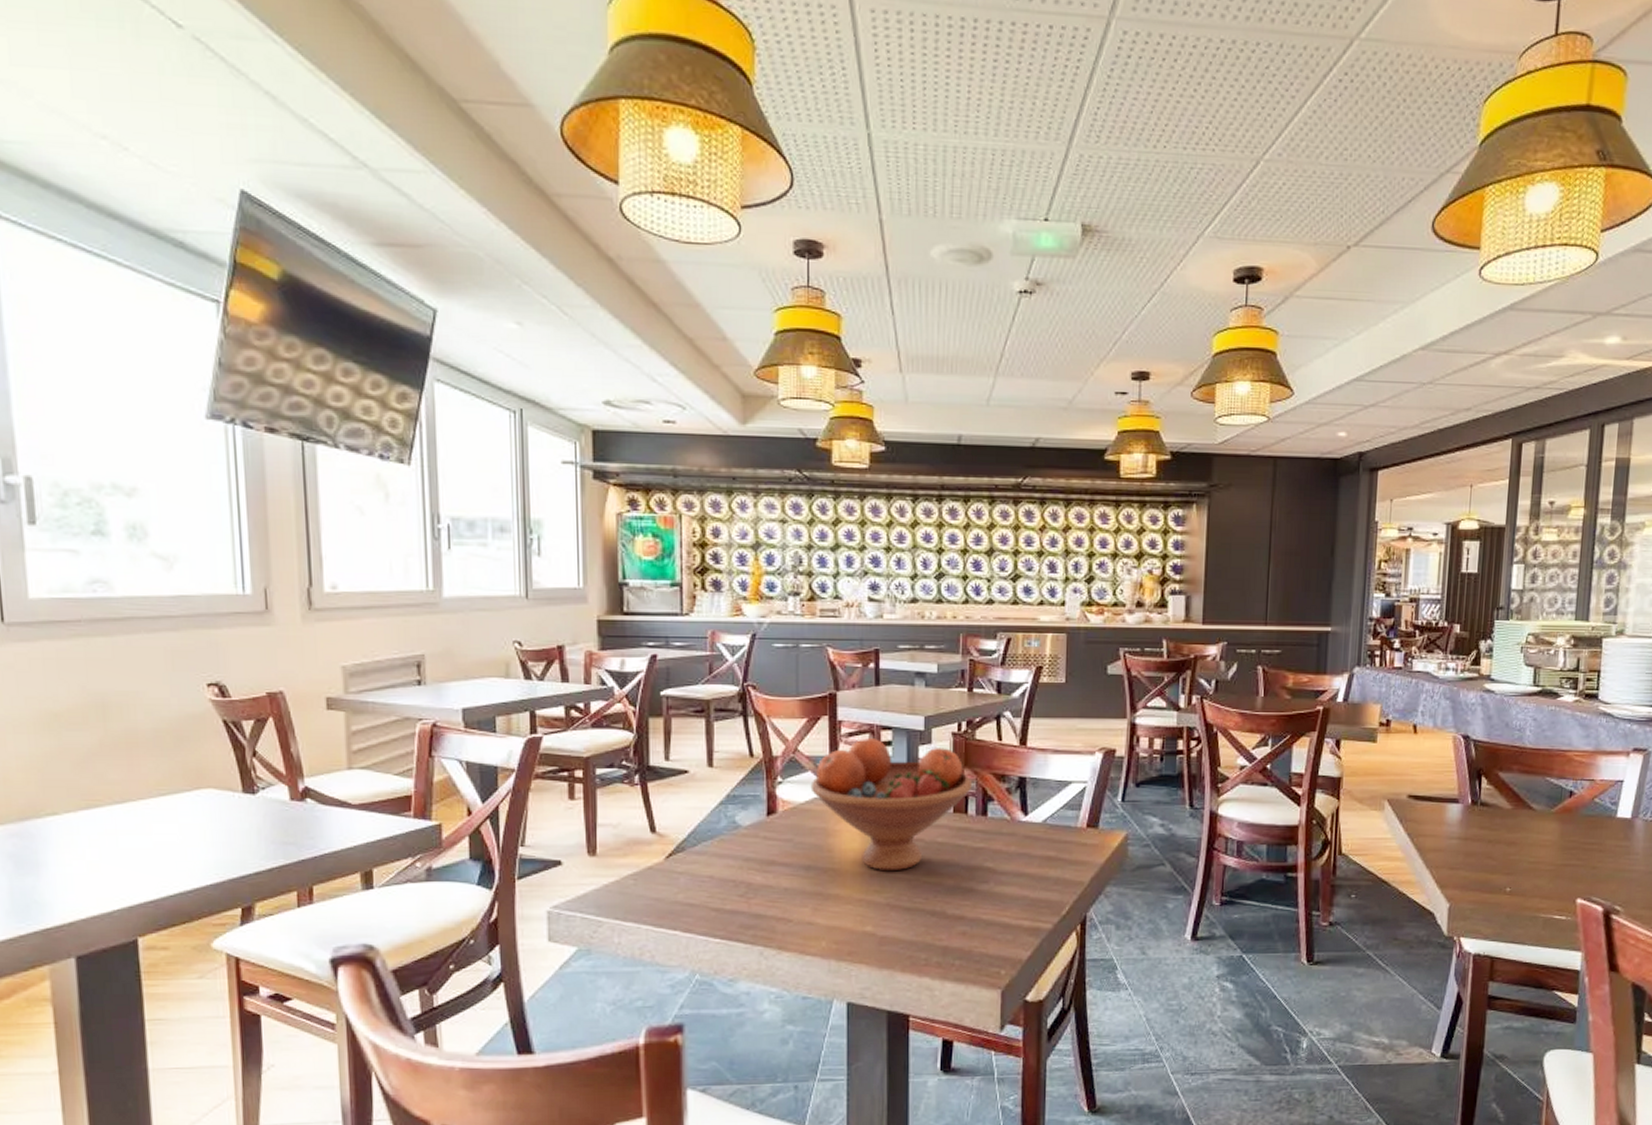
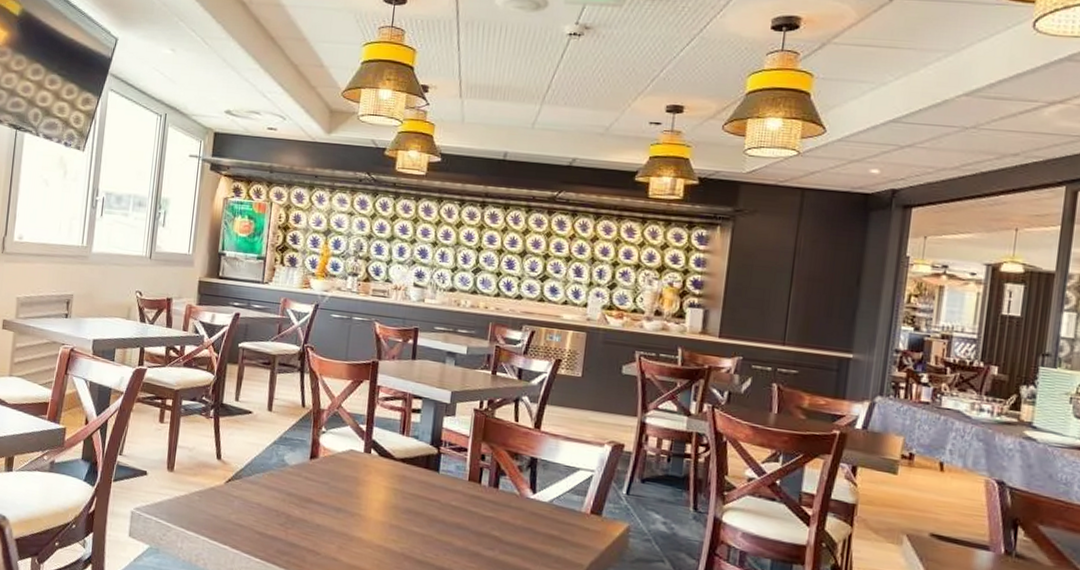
fruit bowl: present [810,737,973,872] -> none [348,403,489,526]

